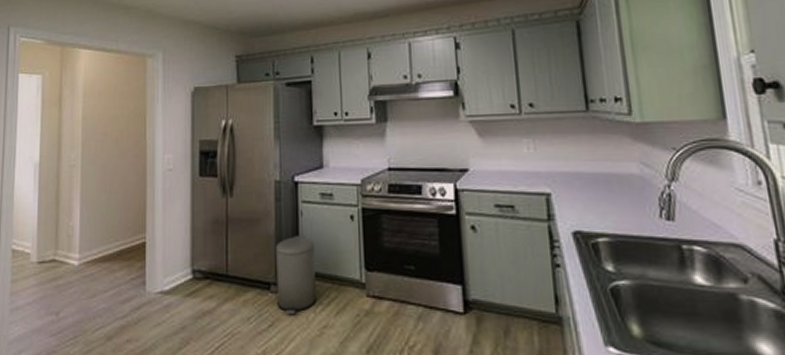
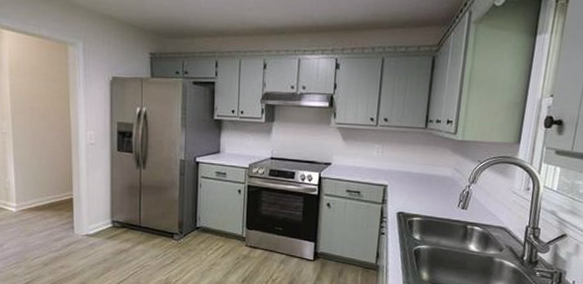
pedal bin: present [276,235,317,314] -> none [179,201,210,255]

